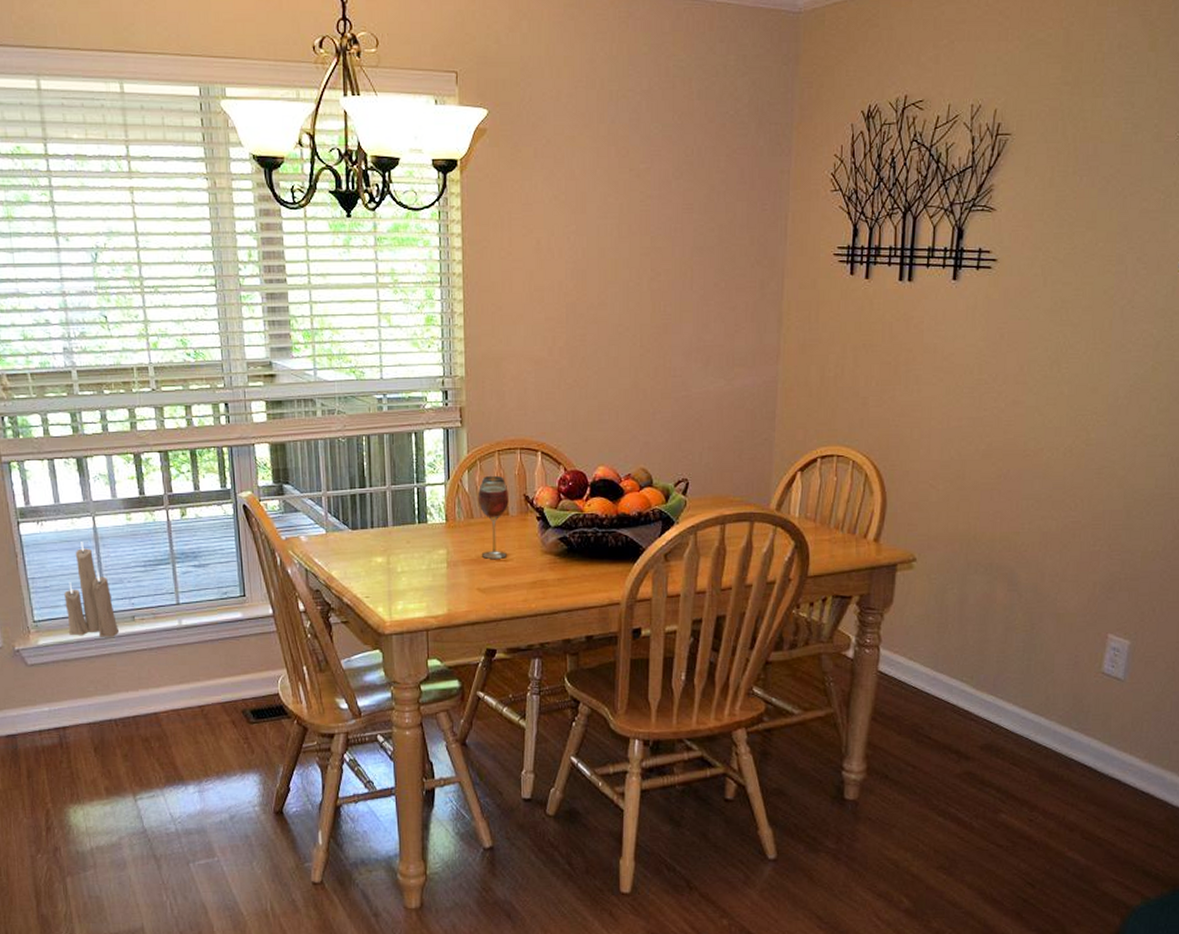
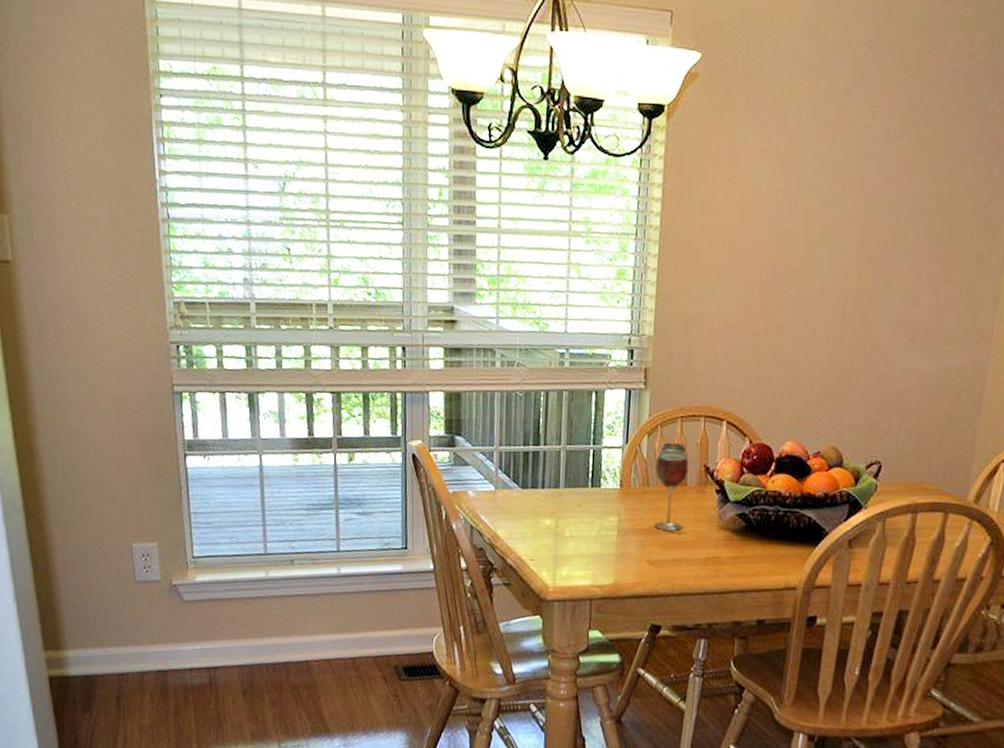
candle: present [64,542,120,637] -> none [225,479,278,580]

